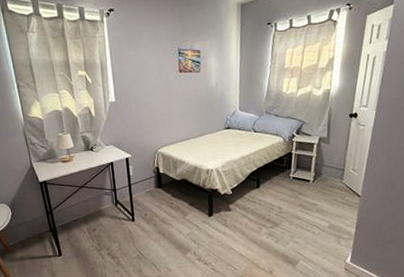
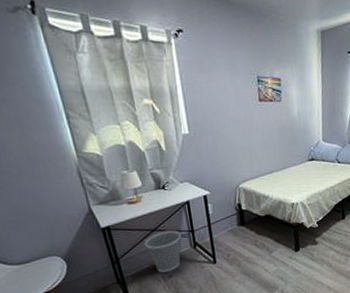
wastebasket: none [73,187,105,226] -> present [144,230,182,273]

